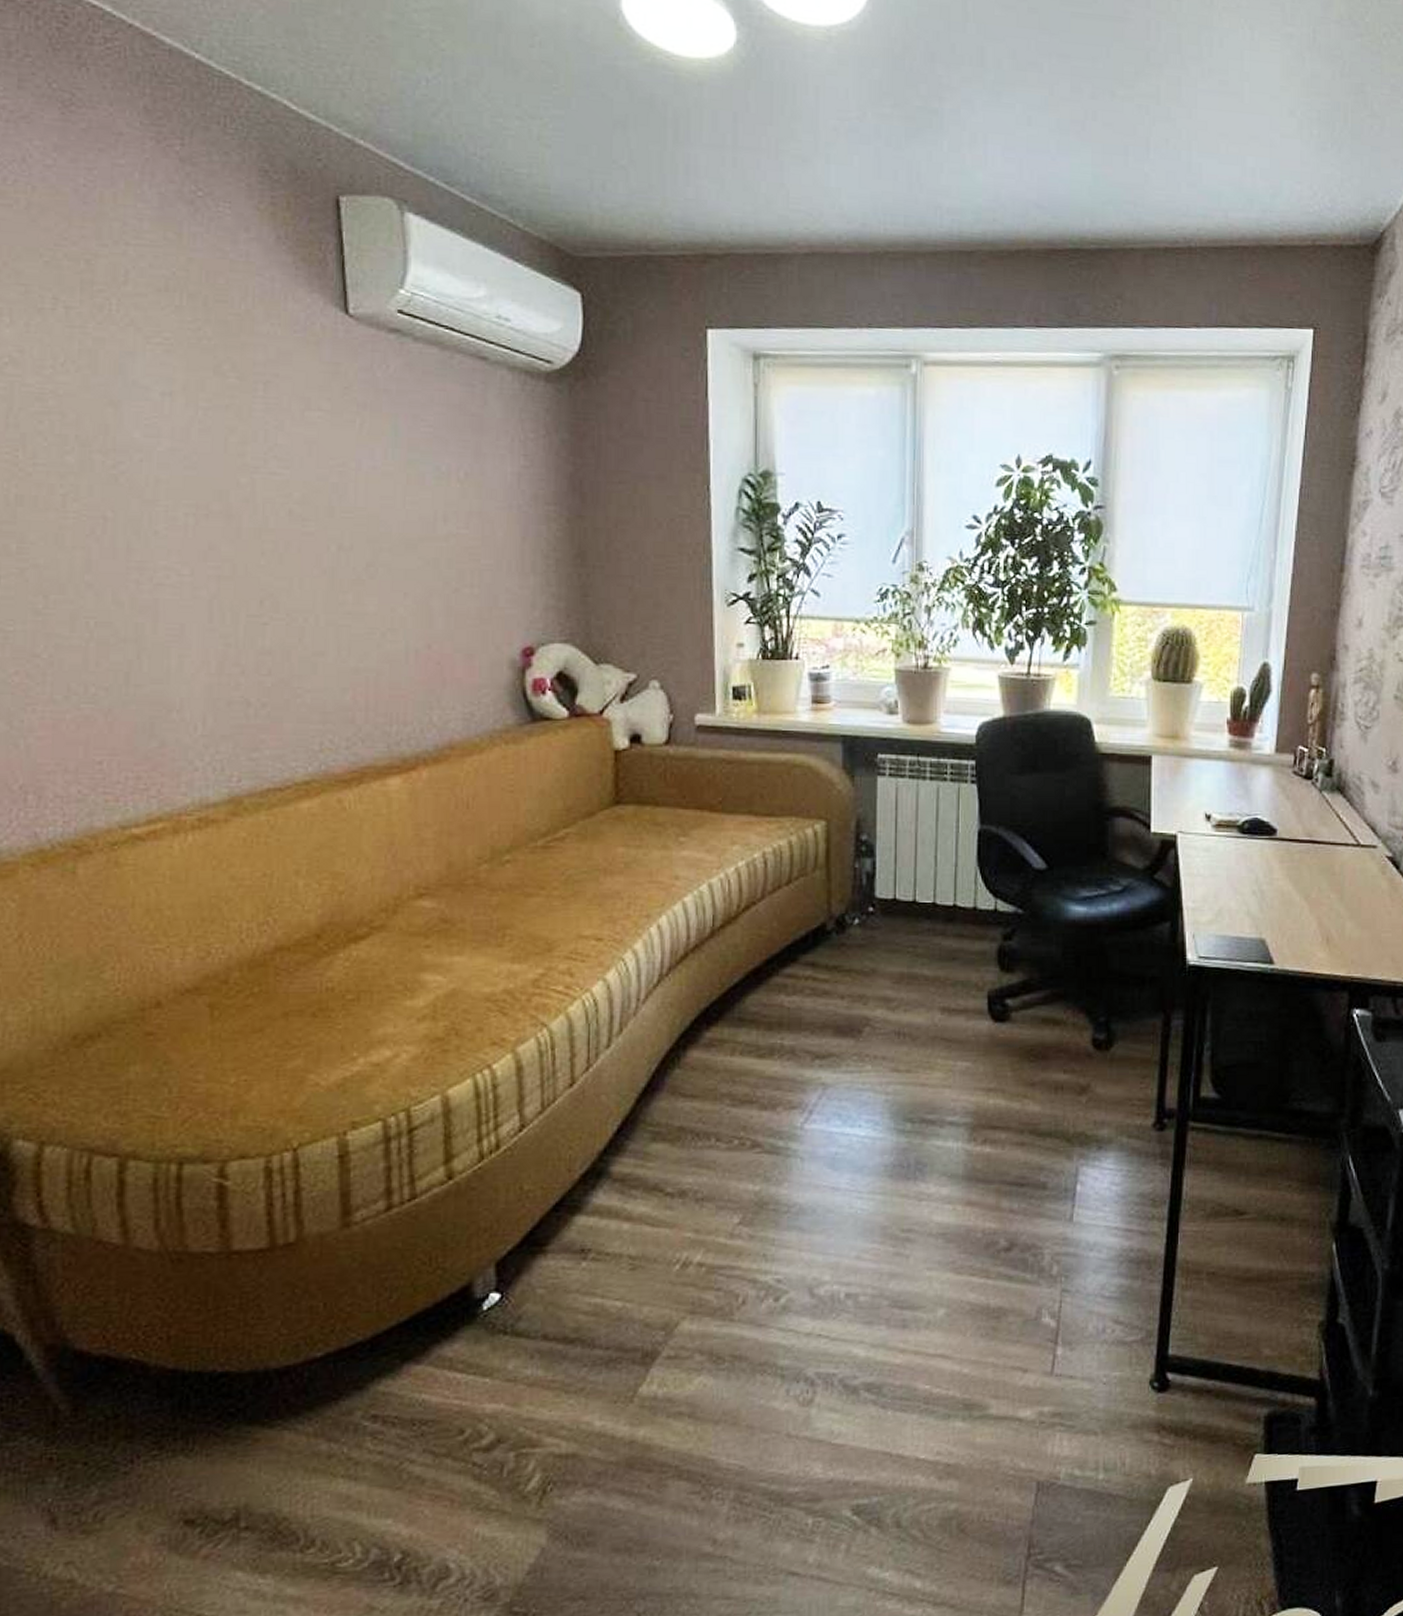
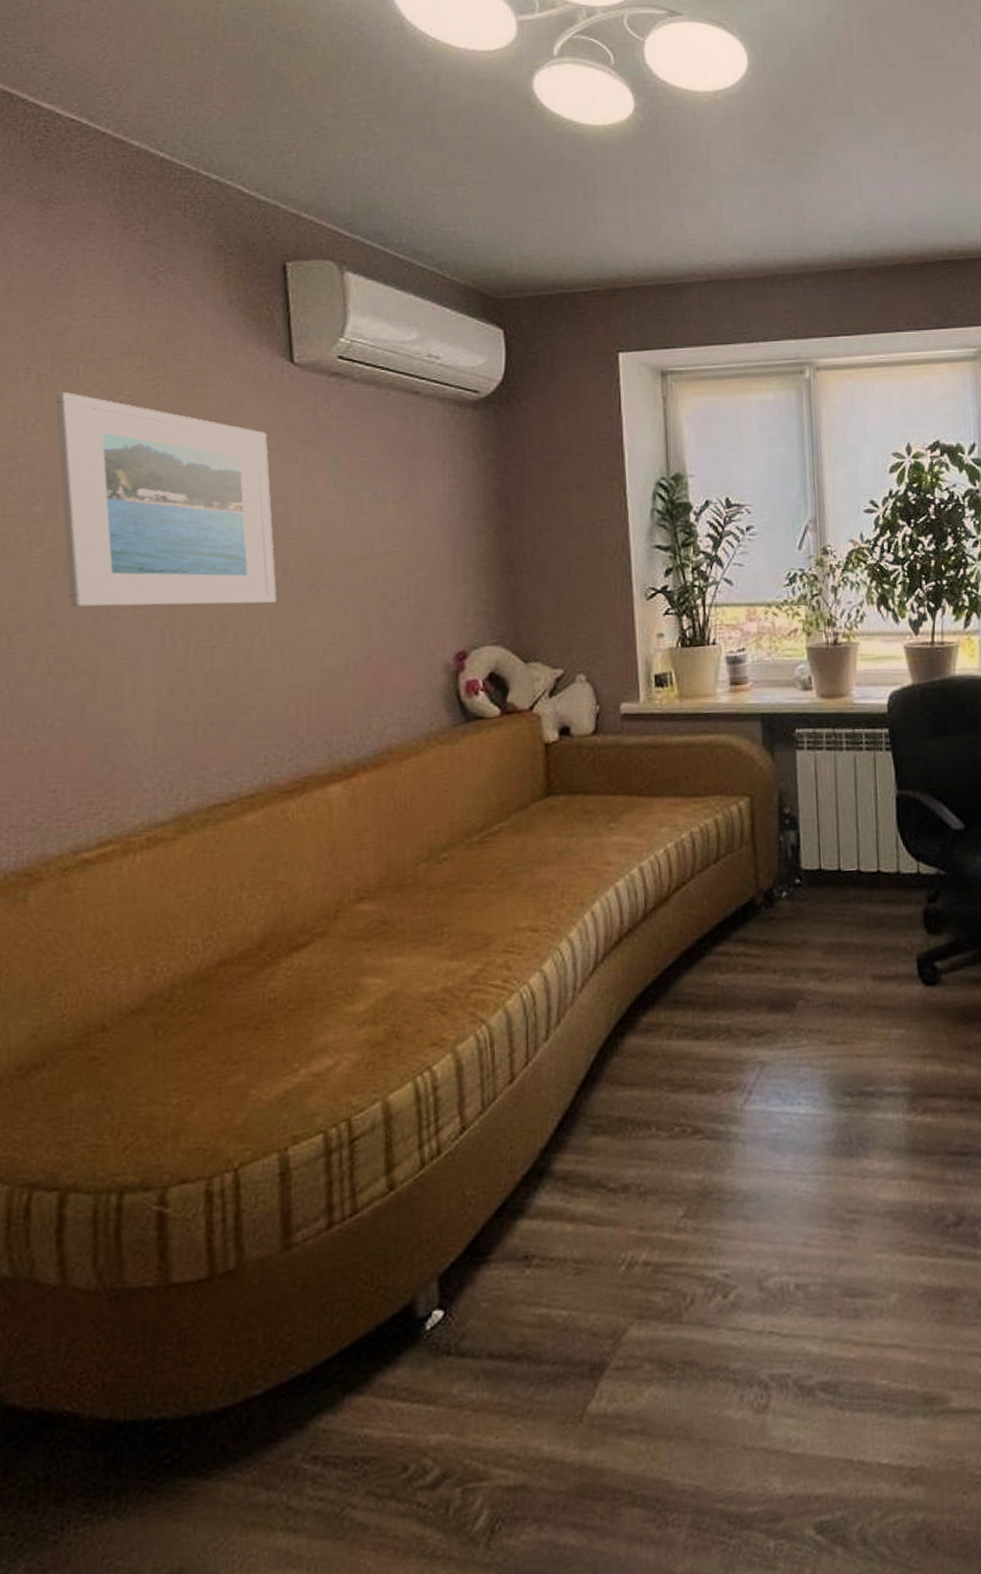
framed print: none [85,329,332,581] -> present [55,392,277,607]

